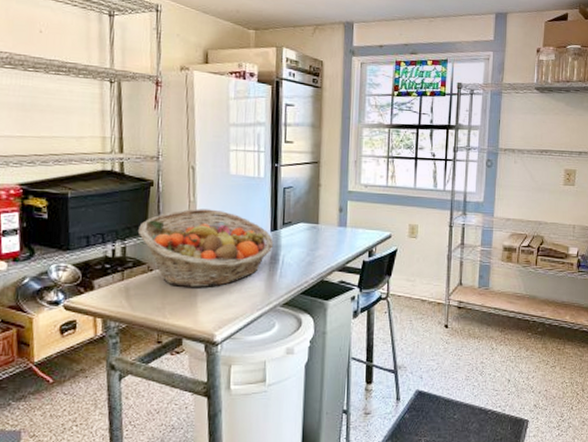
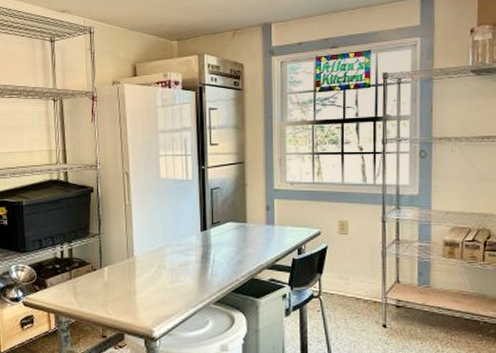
fruit basket: present [137,208,274,288] -> none [81,212,204,286]

